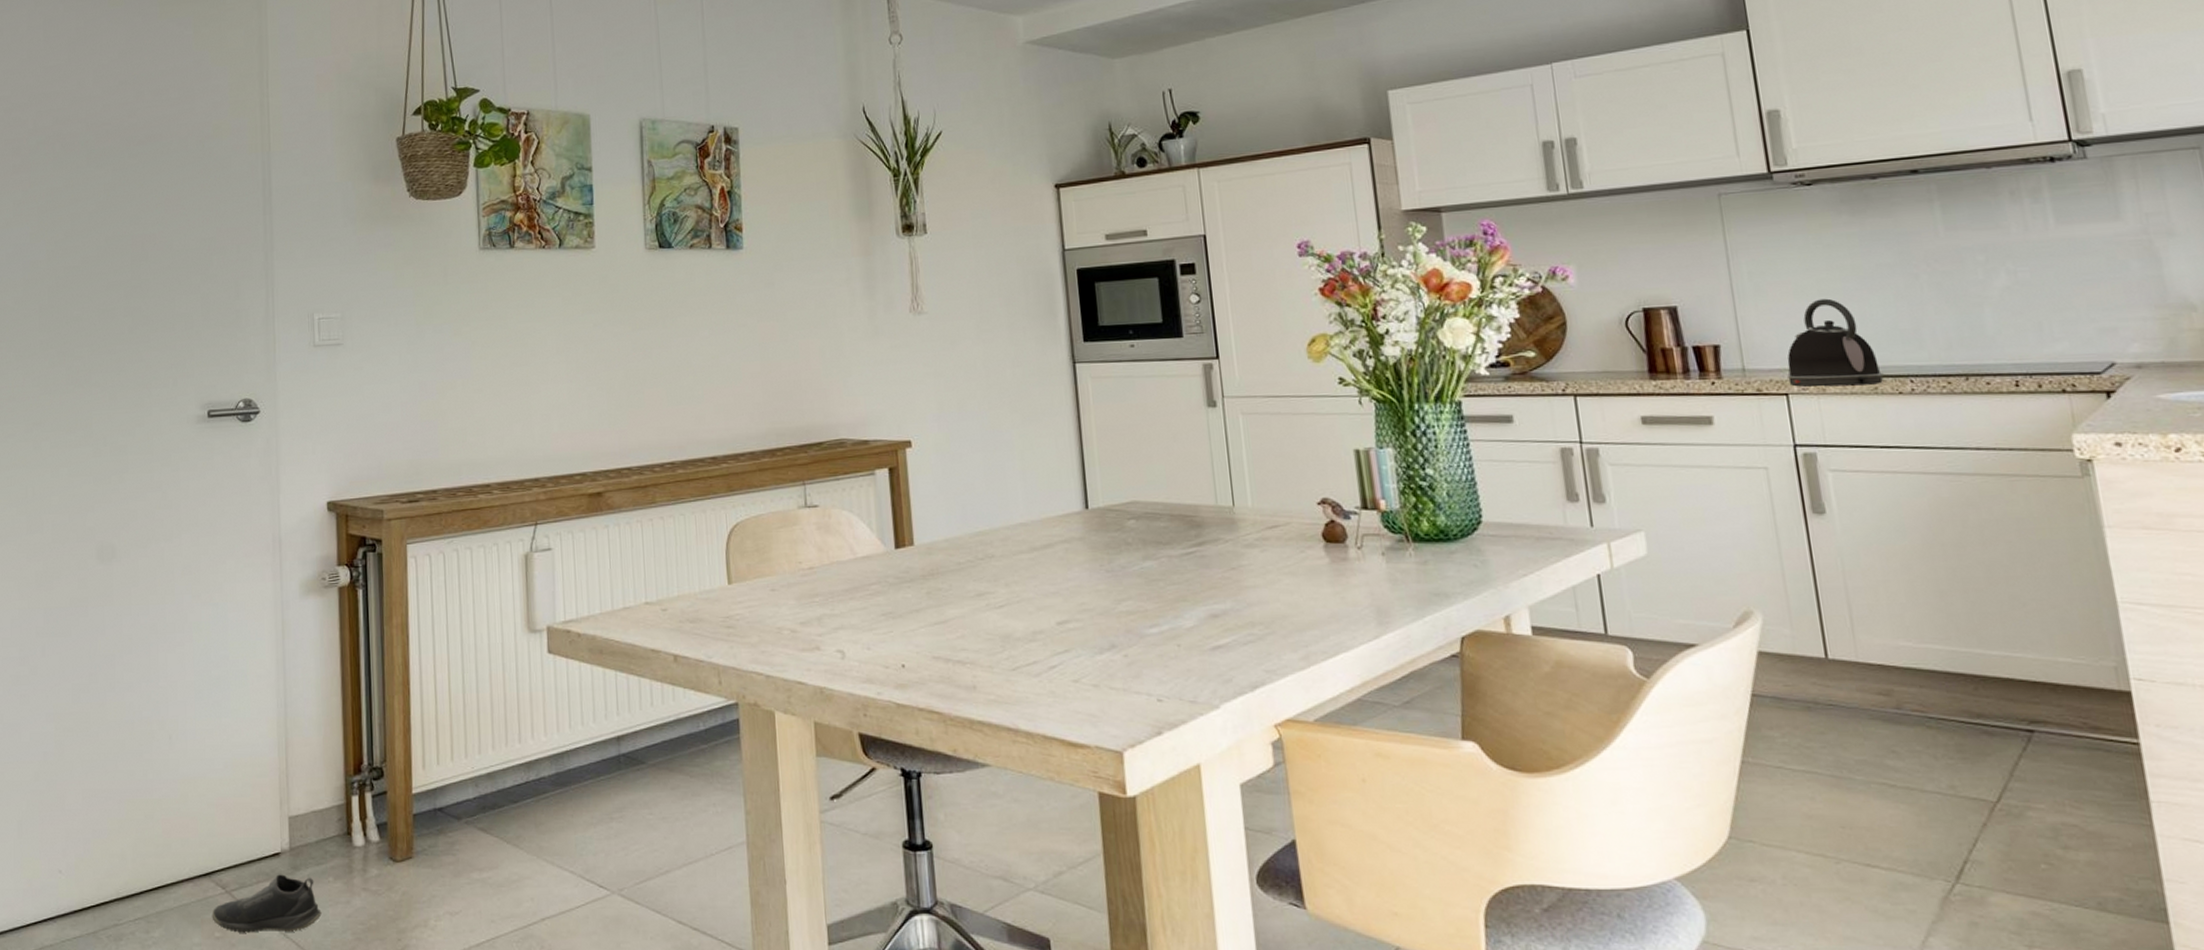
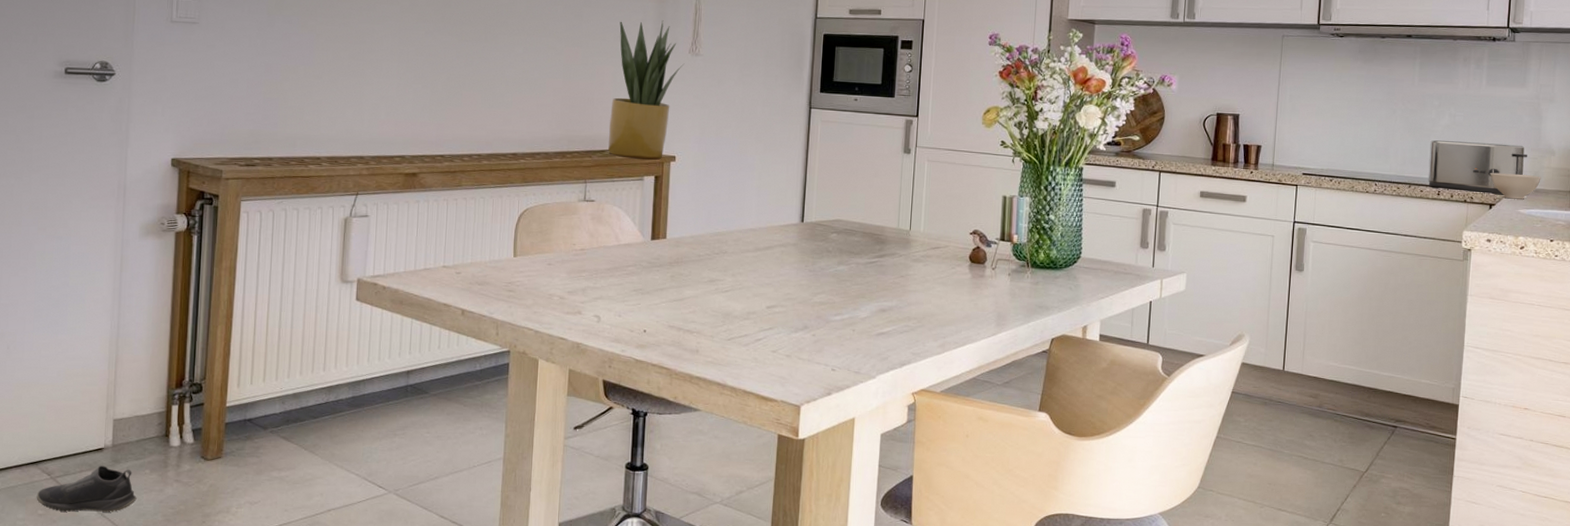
planter: none [820,276,906,450] -> present [608,20,685,161]
kettle: present [1787,298,1884,387] -> none [1299,120,1360,184]
toaster: none [1984,302,2151,378] -> present [1428,140,1527,195]
bowl: none [2094,343,2184,381] -> present [1489,172,1541,200]

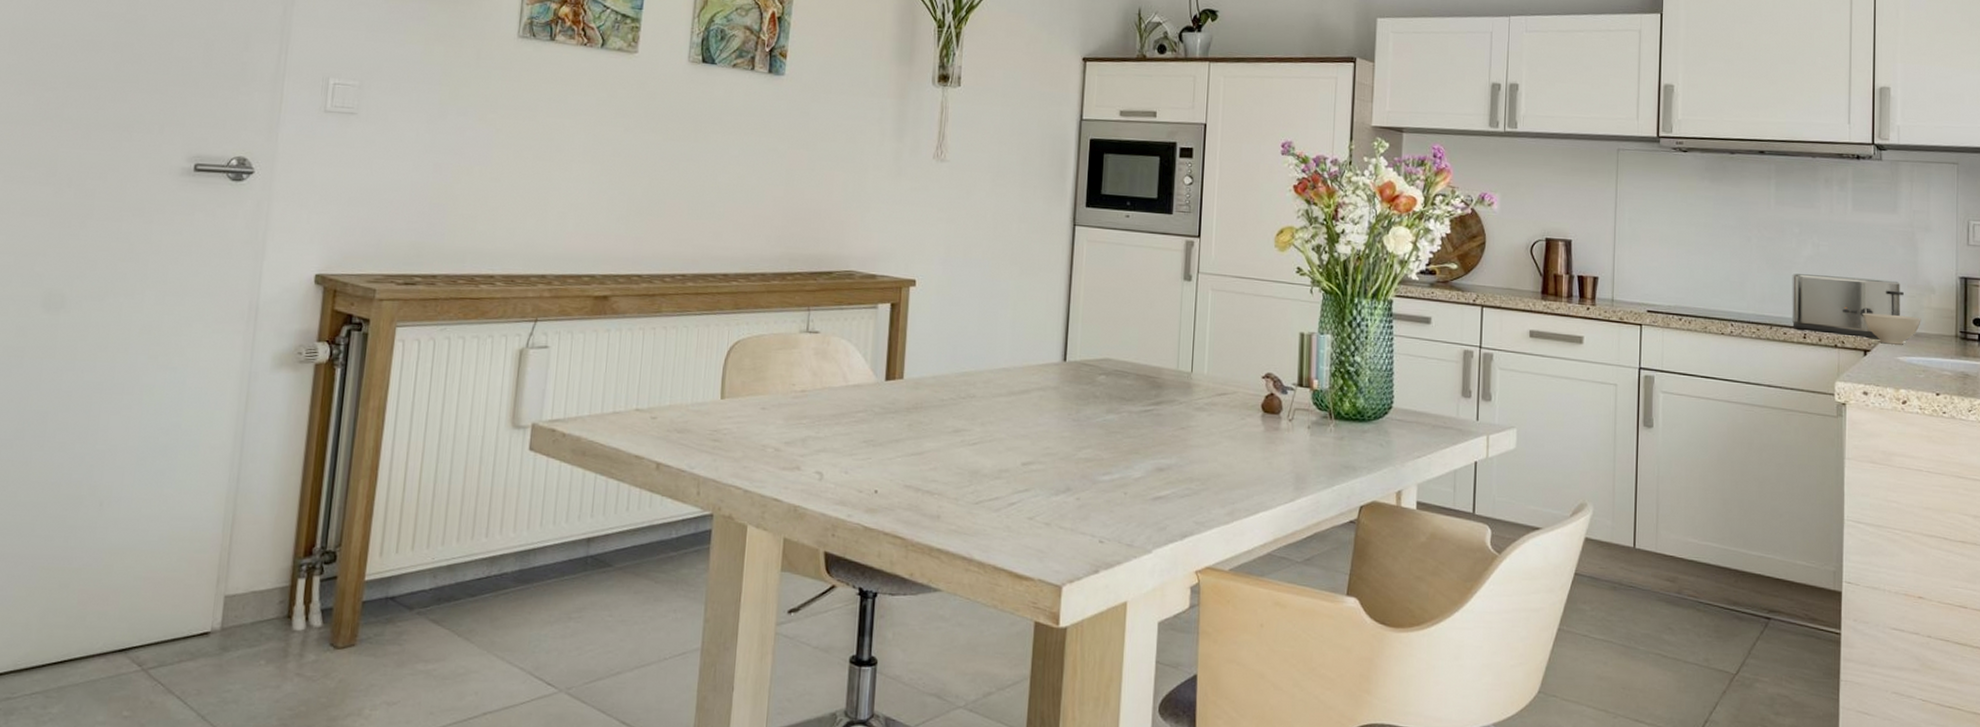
shoe: present [36,465,137,512] -> none [121,654,247,714]
planter: present [608,20,685,161] -> none [836,119,928,285]

